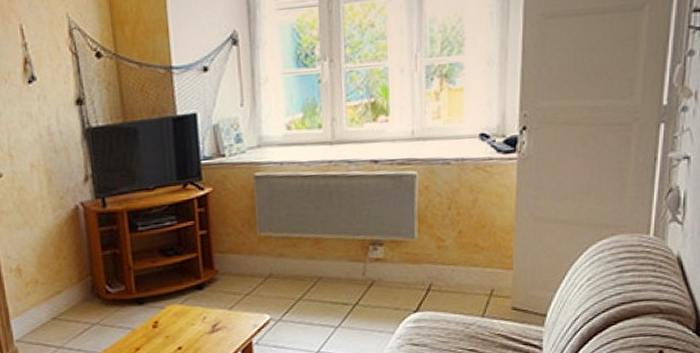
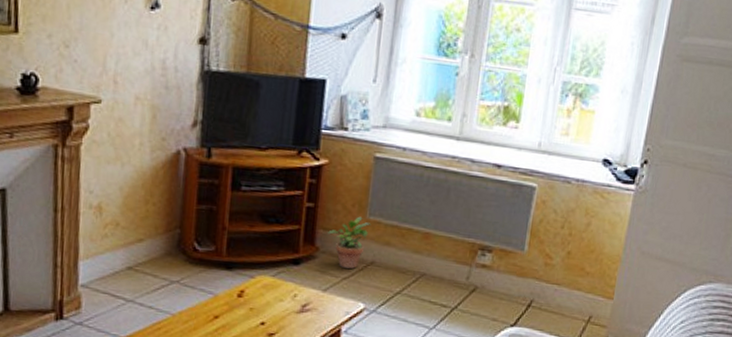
potted plant: none [224,234,263,285] -> present [328,216,371,269]

